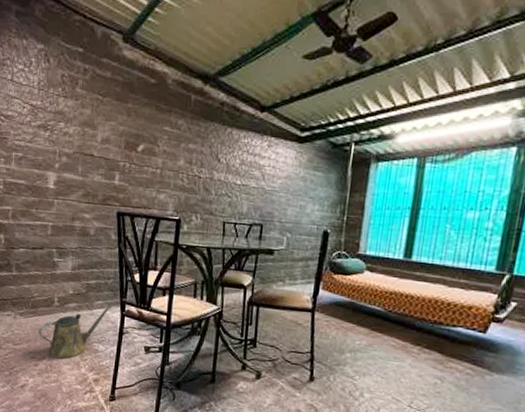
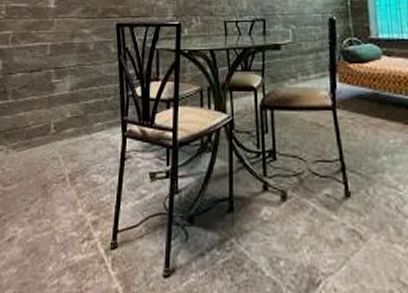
watering can: present [39,305,113,359] -> none [32,126,113,199]

